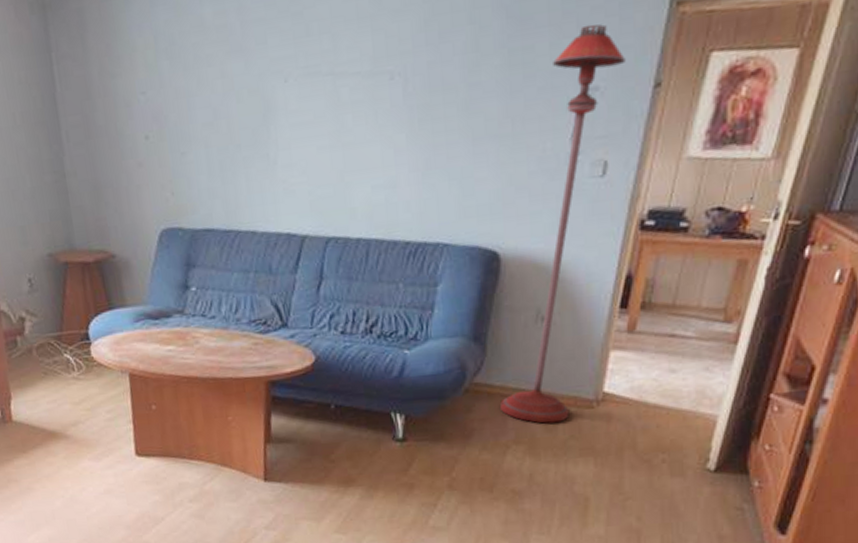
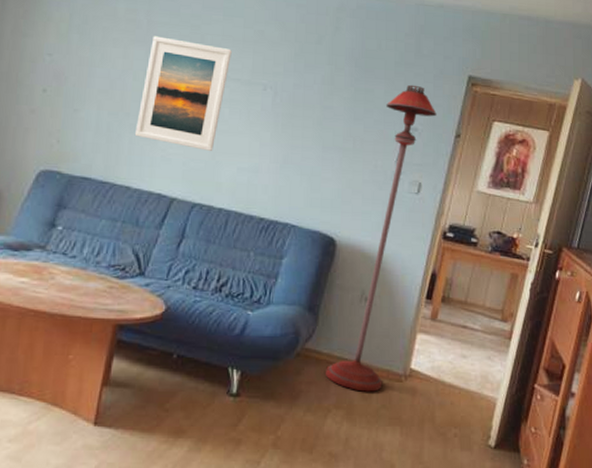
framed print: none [249,34,346,173] -> present [136,36,232,151]

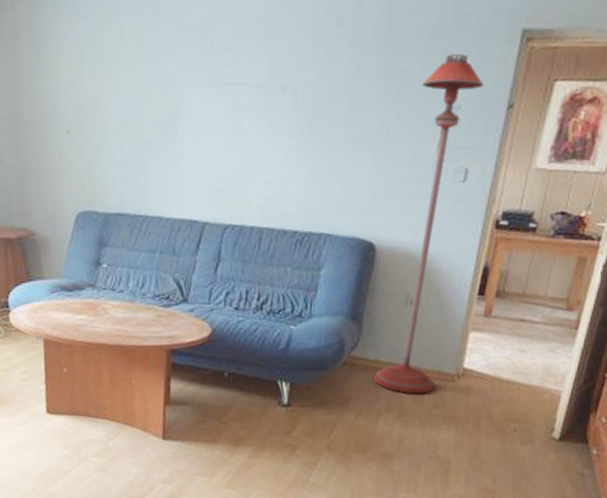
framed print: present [136,36,232,151] -> none [159,51,245,169]

